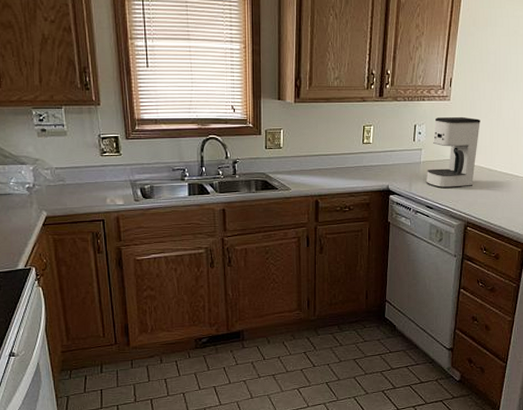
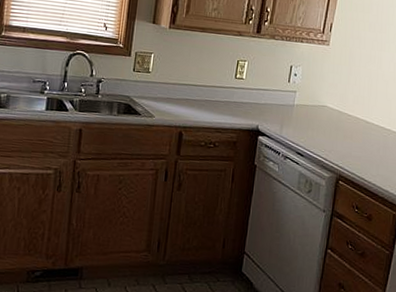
coffee maker: present [425,116,481,189] -> none [298,61,359,138]

